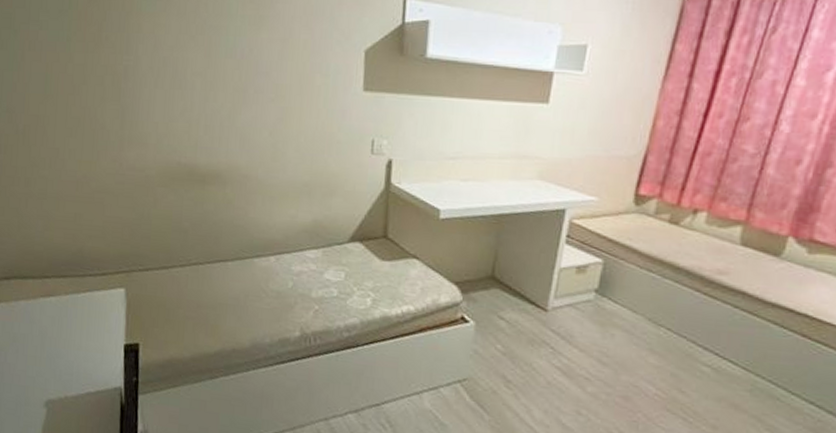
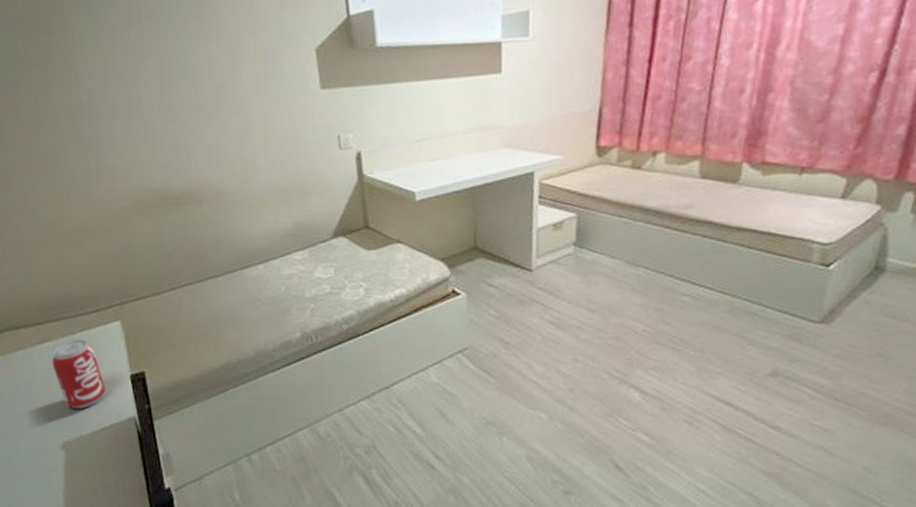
beverage can: none [51,299,99,370] -> present [51,339,107,409]

